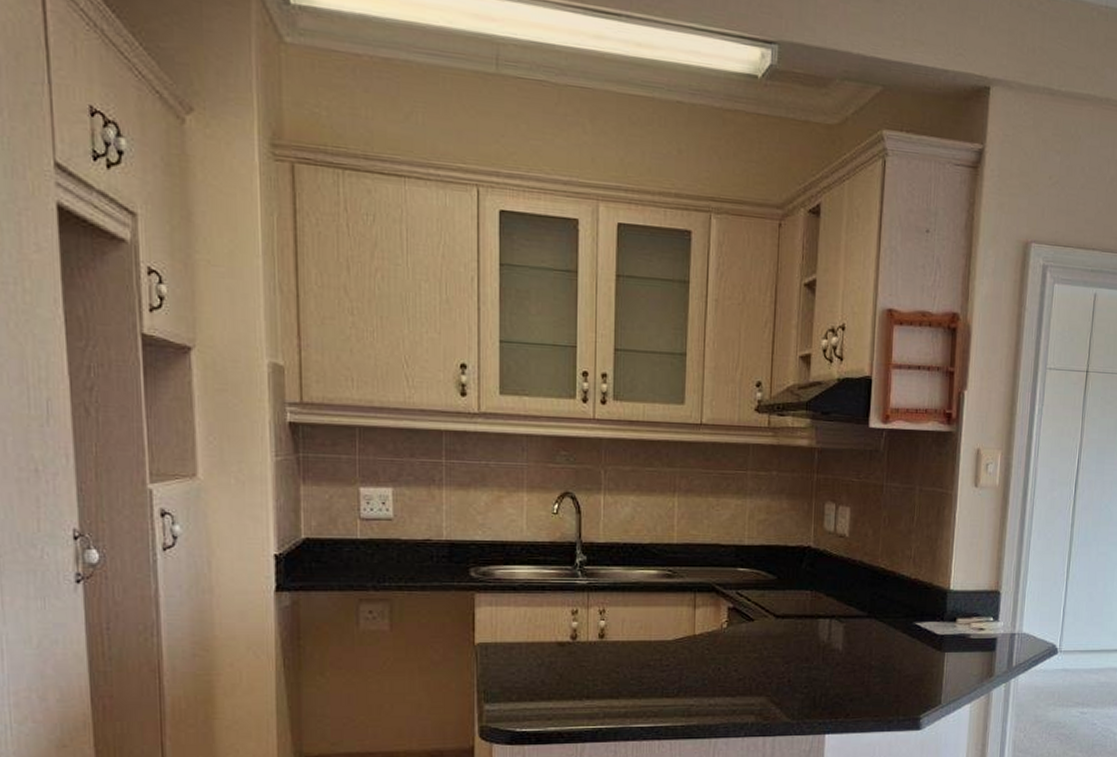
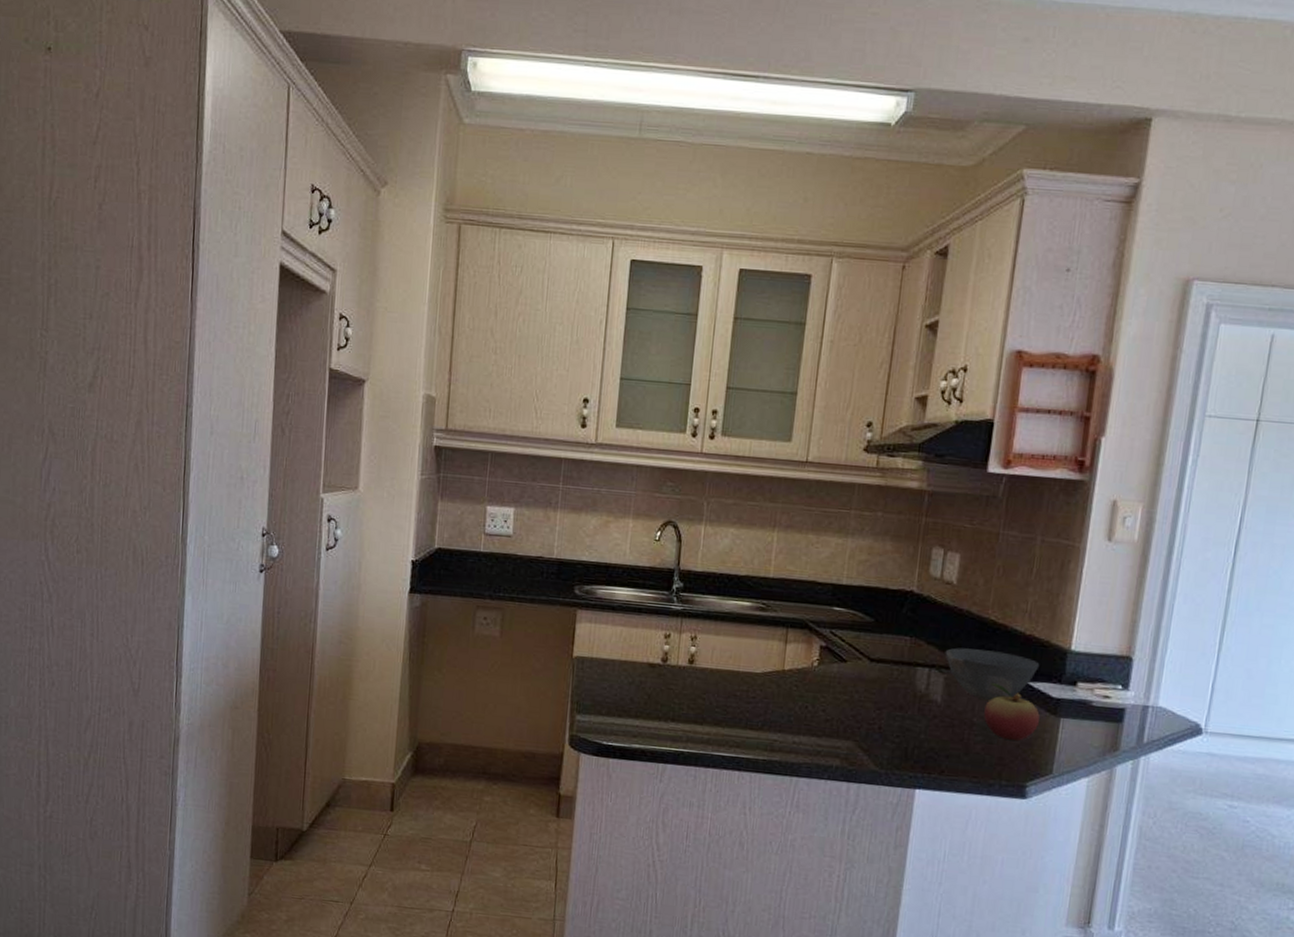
bowl: none [843,597,925,644] -> present [945,647,1040,701]
fruit: none [880,627,928,678] -> present [984,683,1040,741]

